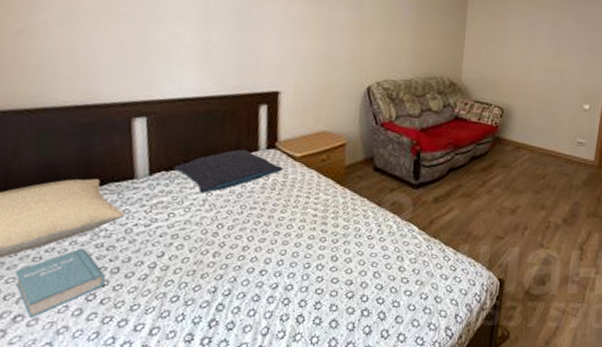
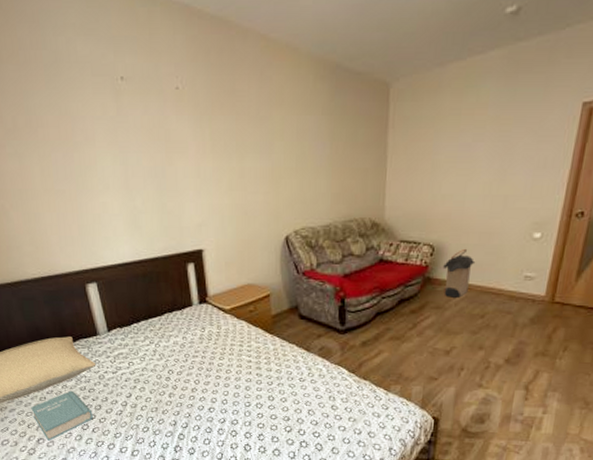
pillow: present [173,149,283,193] -> none [125,305,216,345]
laundry hamper: none [511,113,538,158] -> present [443,248,476,298]

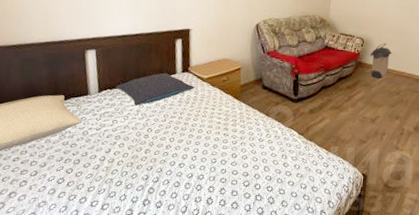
book: present [31,390,93,441] -> none [9,145,71,195]
pillow: none [125,305,216,345] -> present [115,72,194,106]

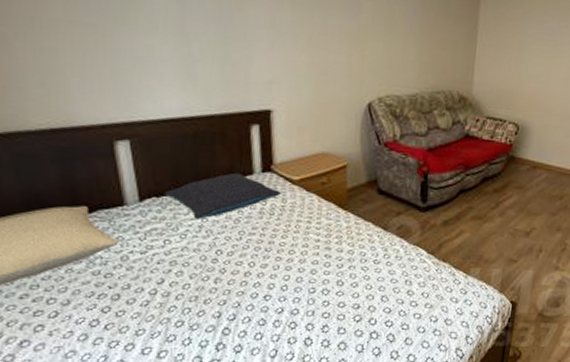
laundry hamper: present [370,42,393,79] -> none [527,129,557,178]

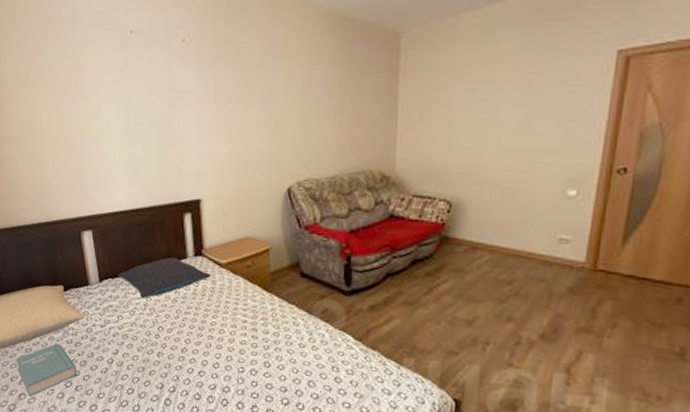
book: none [14,275,107,343] -> present [16,343,77,397]

